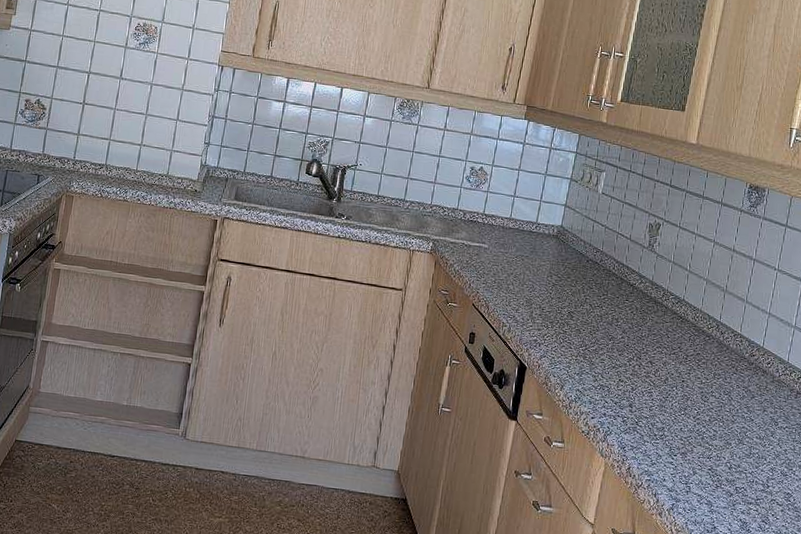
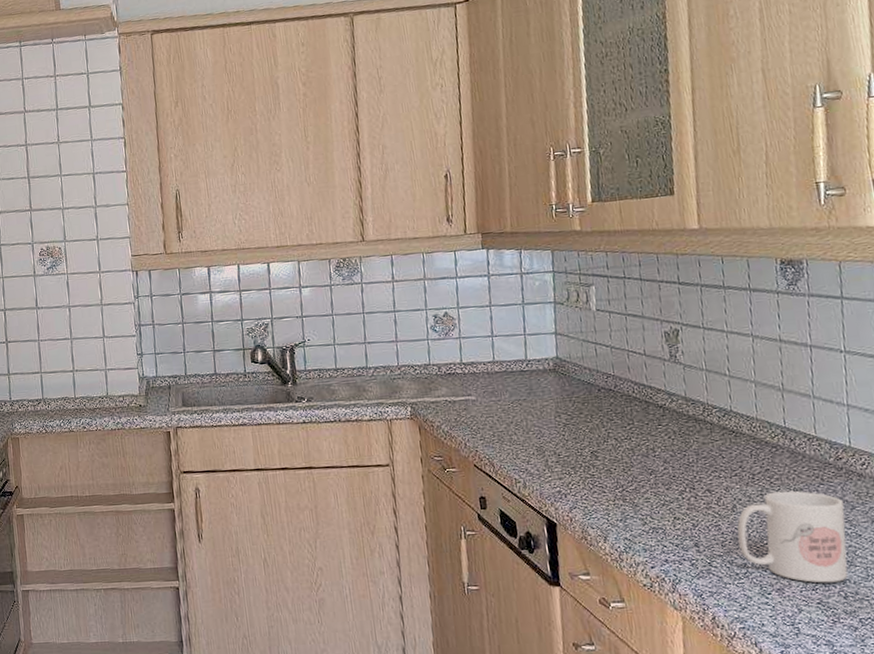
mug: none [662,373,747,455] -> present [737,491,848,583]

